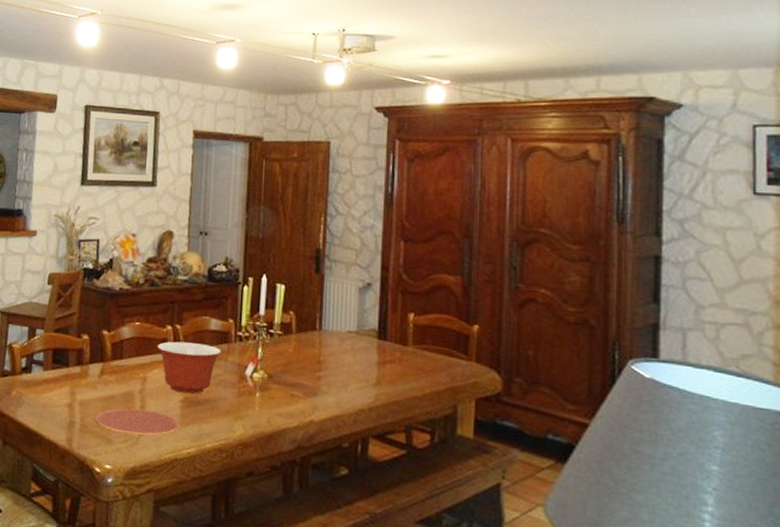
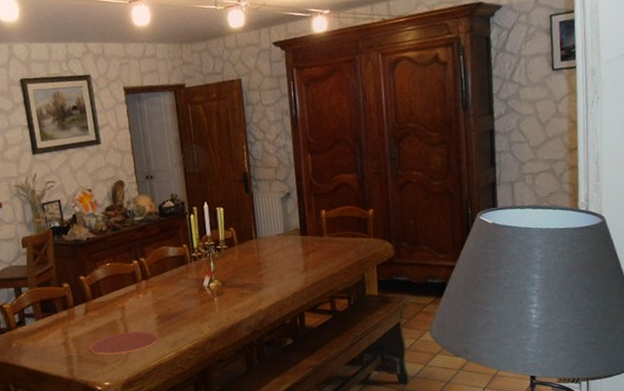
mixing bowl: present [157,341,222,394] -> none [128,269,182,313]

